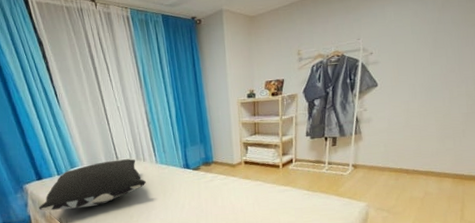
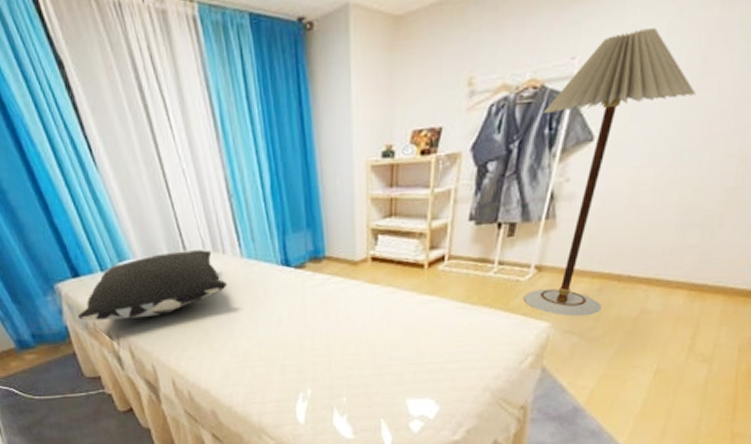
floor lamp: none [345,23,434,198] -> present [525,28,696,317]

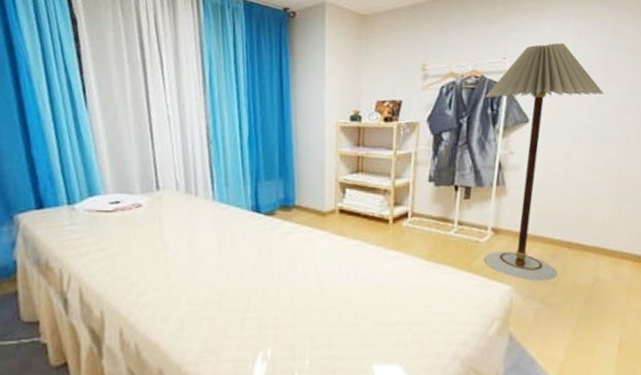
pillow: present [77,250,227,321] -> none [30,190,195,257]

